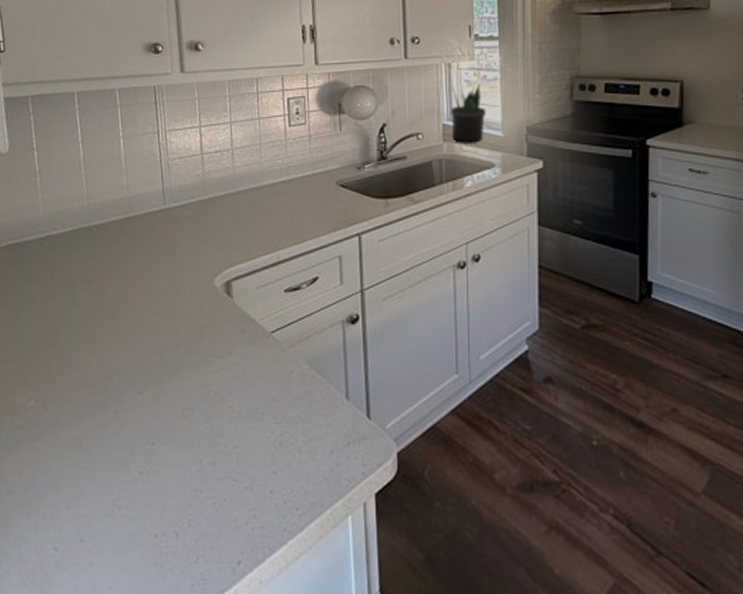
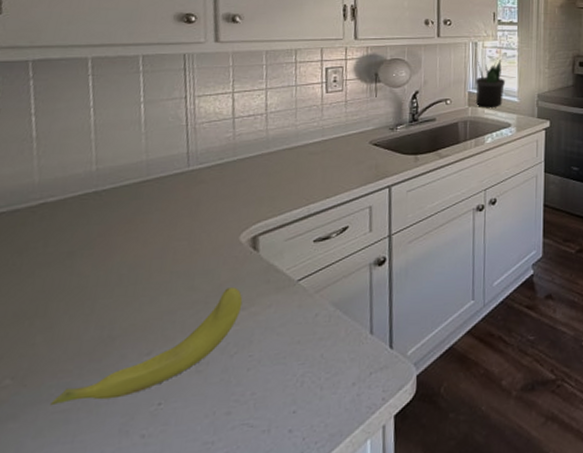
banana: none [66,333,221,433] -> present [50,287,243,406]

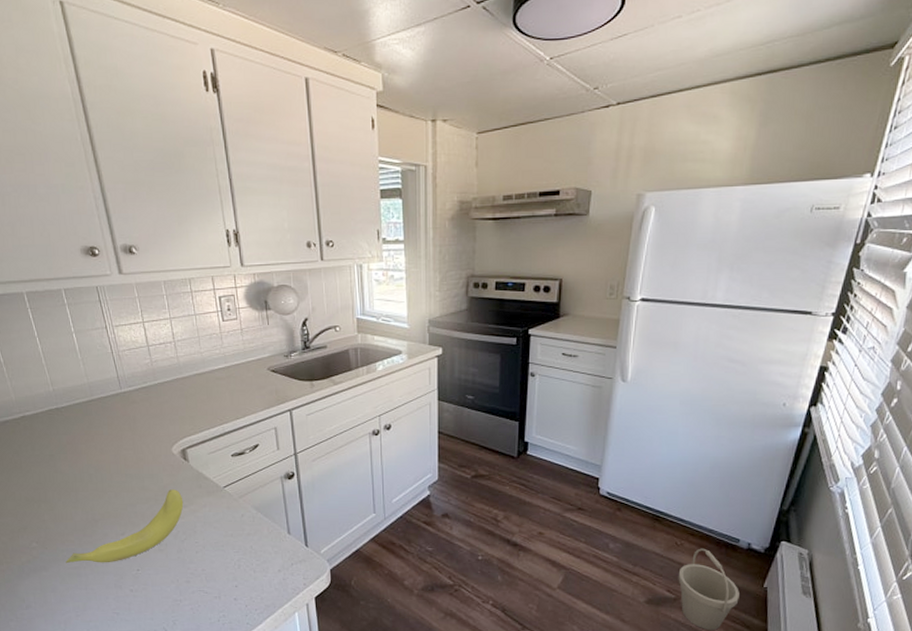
planter: present [476,60,506,107] -> none [363,283,395,334]

